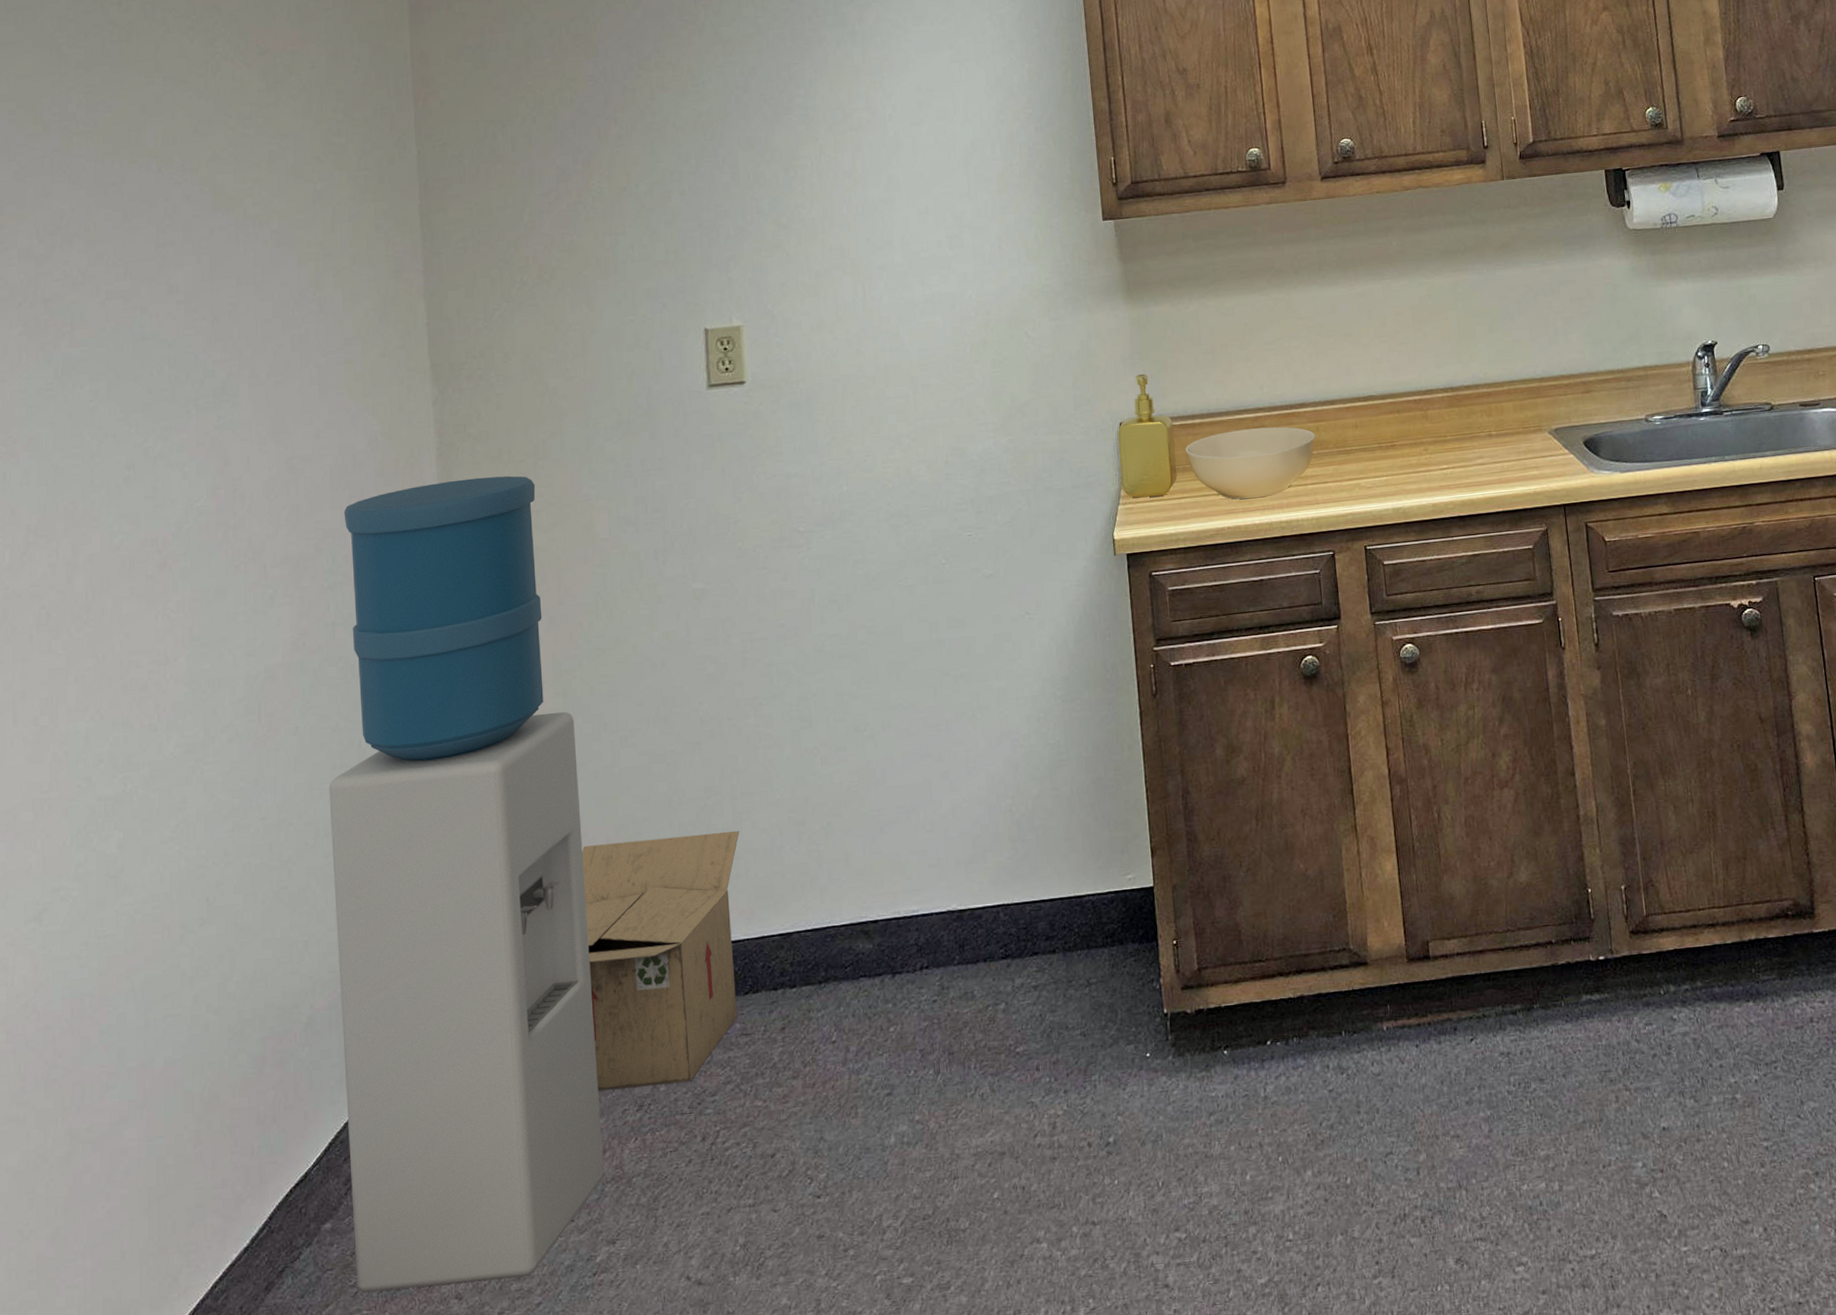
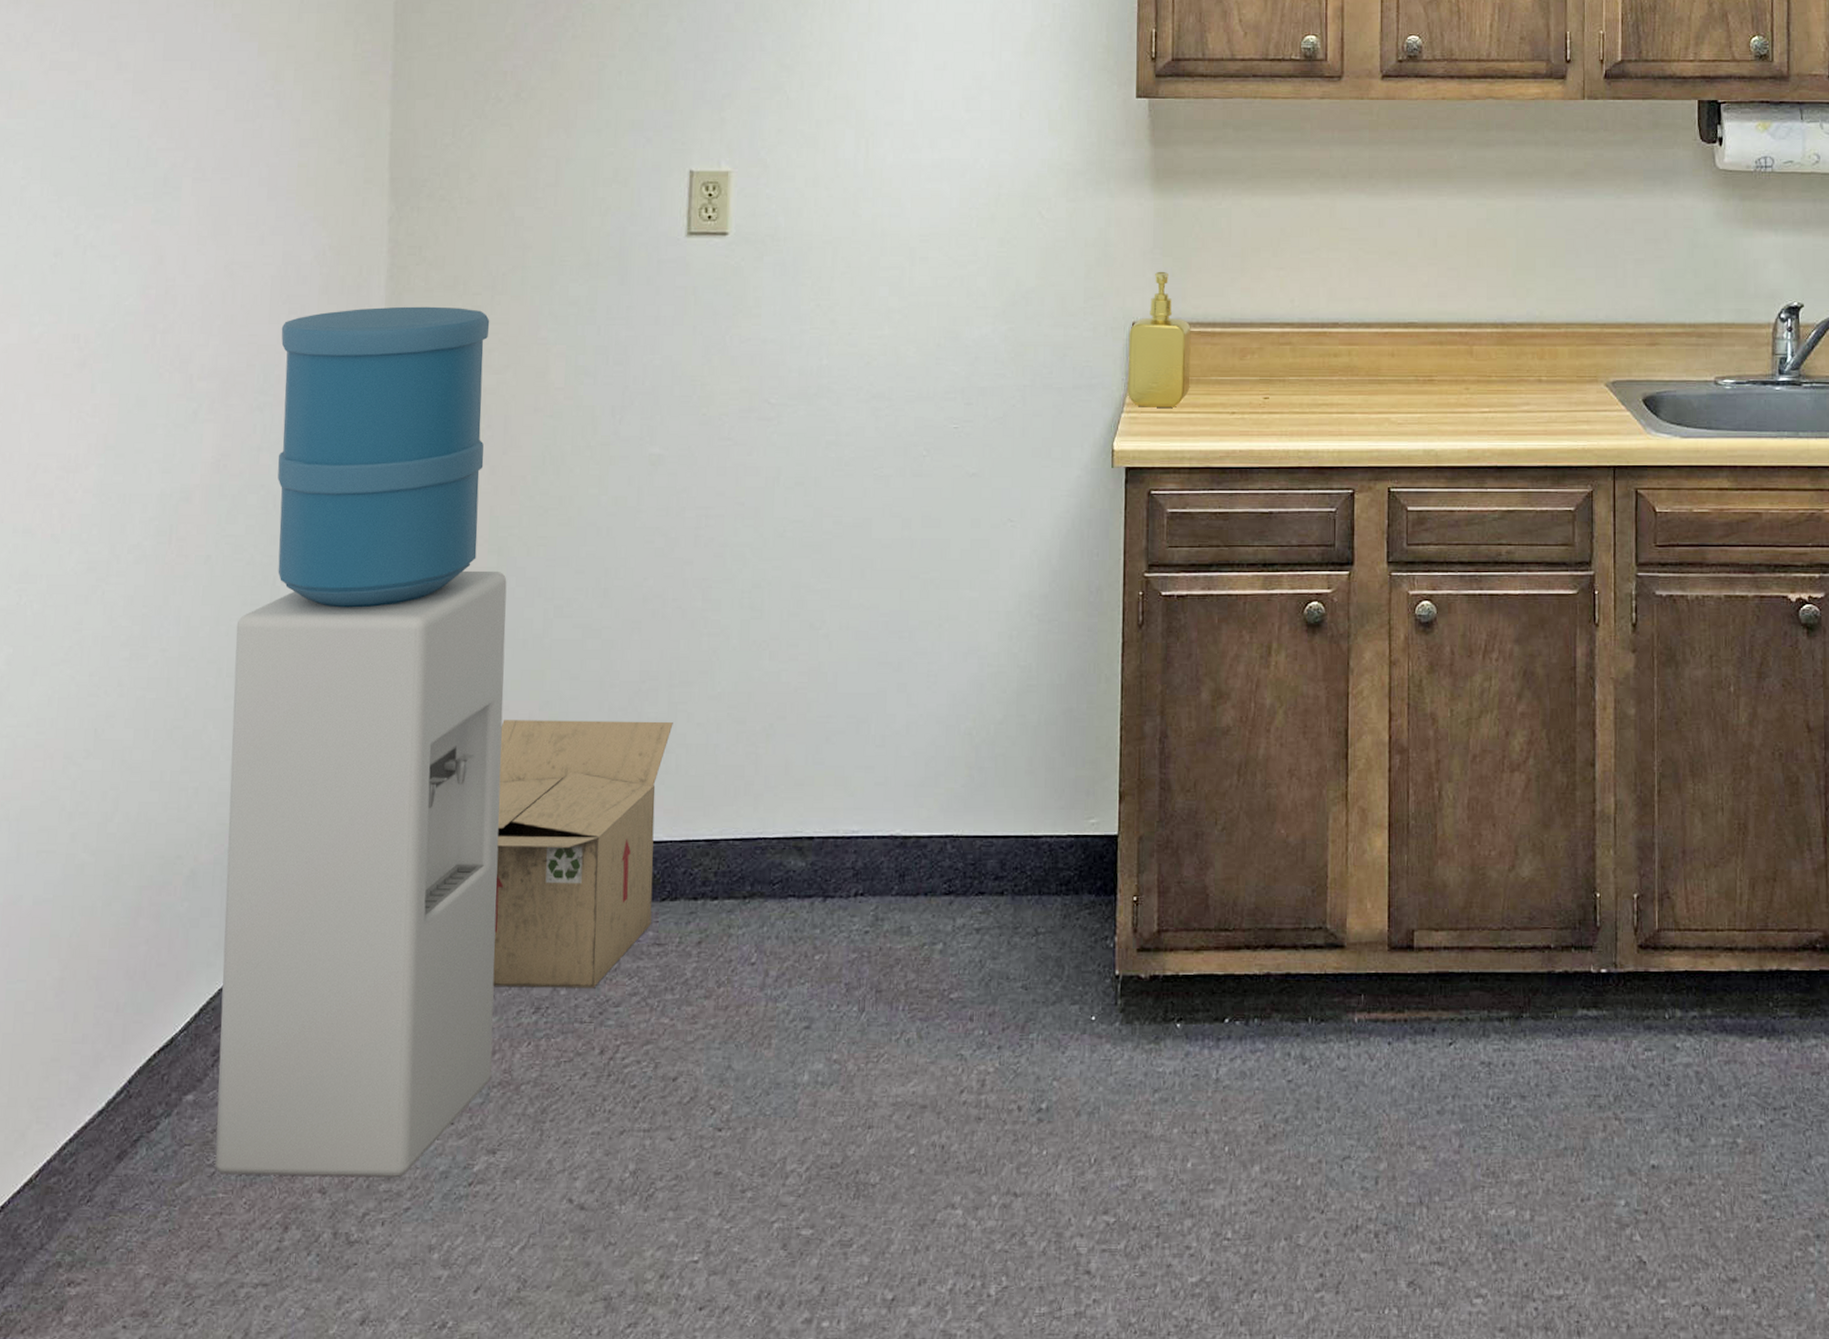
bowl: present [1184,426,1315,500] -> none [1200,344,1346,422]

